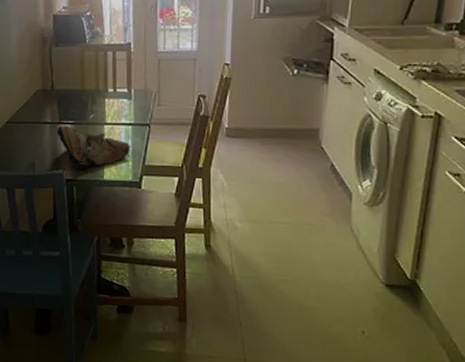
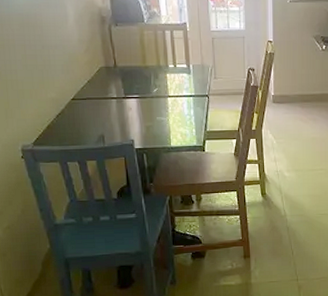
animal skull: present [56,125,130,169] -> none [123,99,193,138]

